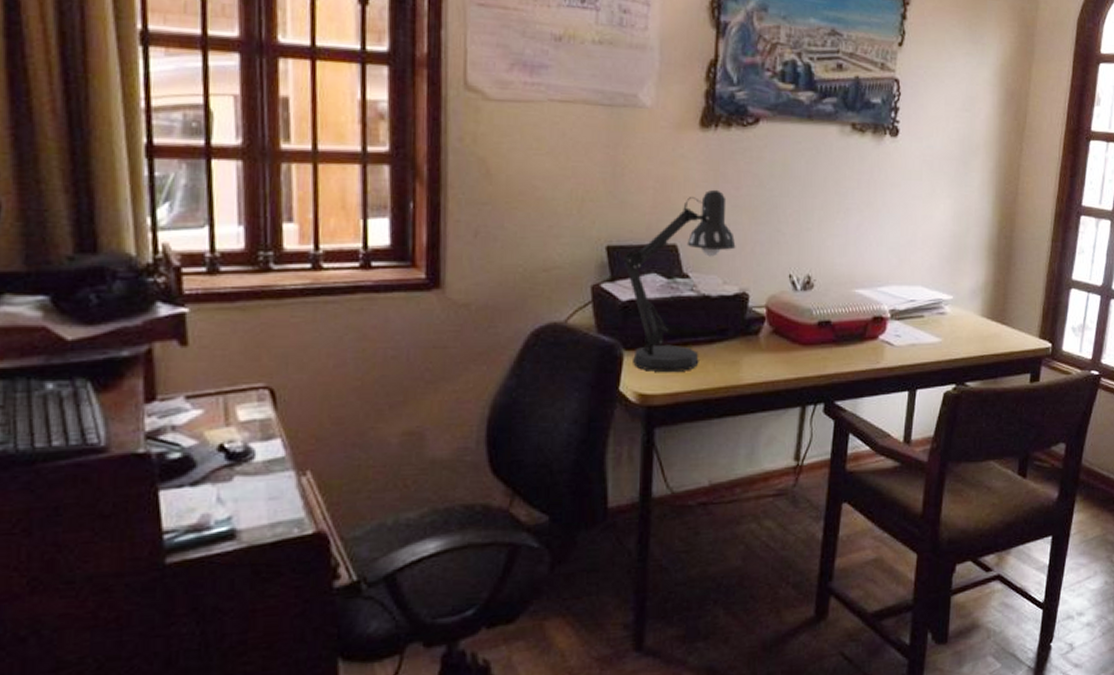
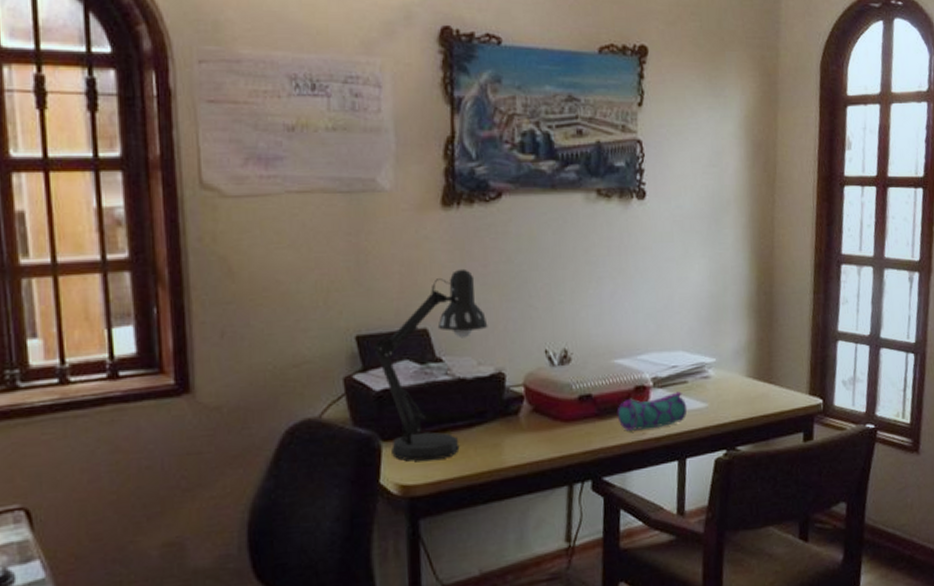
pencil case: none [853,325,922,359] -> present [617,391,688,431]

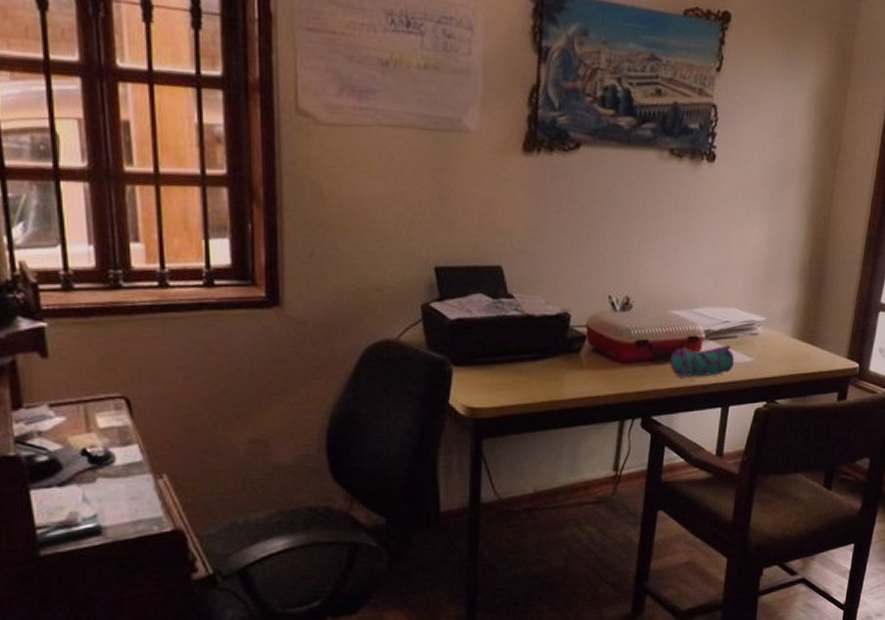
desk lamp: present [373,268,488,462] -> none [451,212,558,388]

